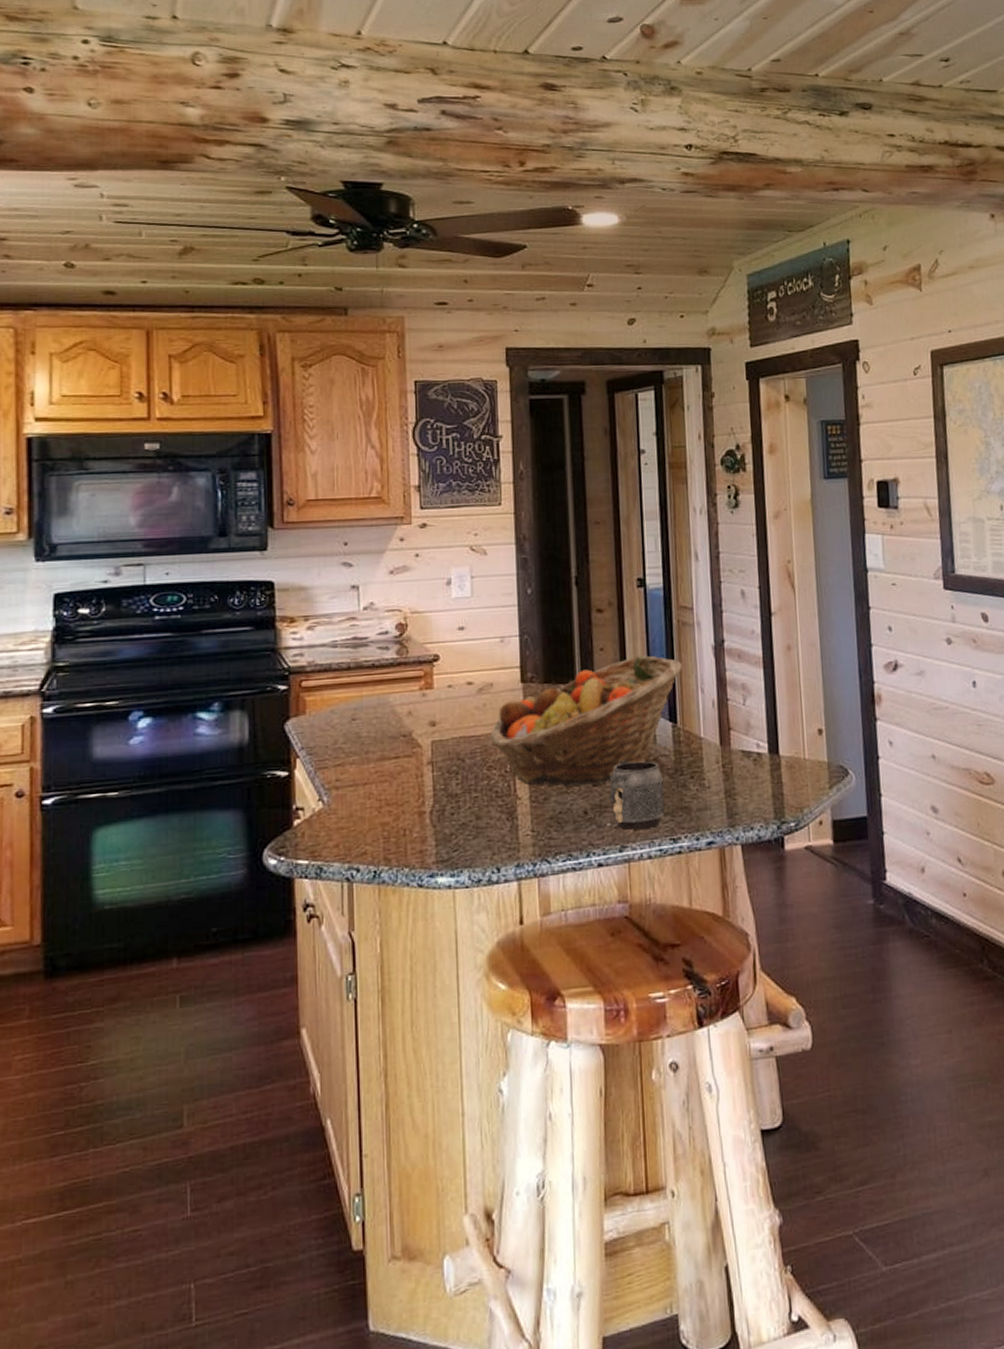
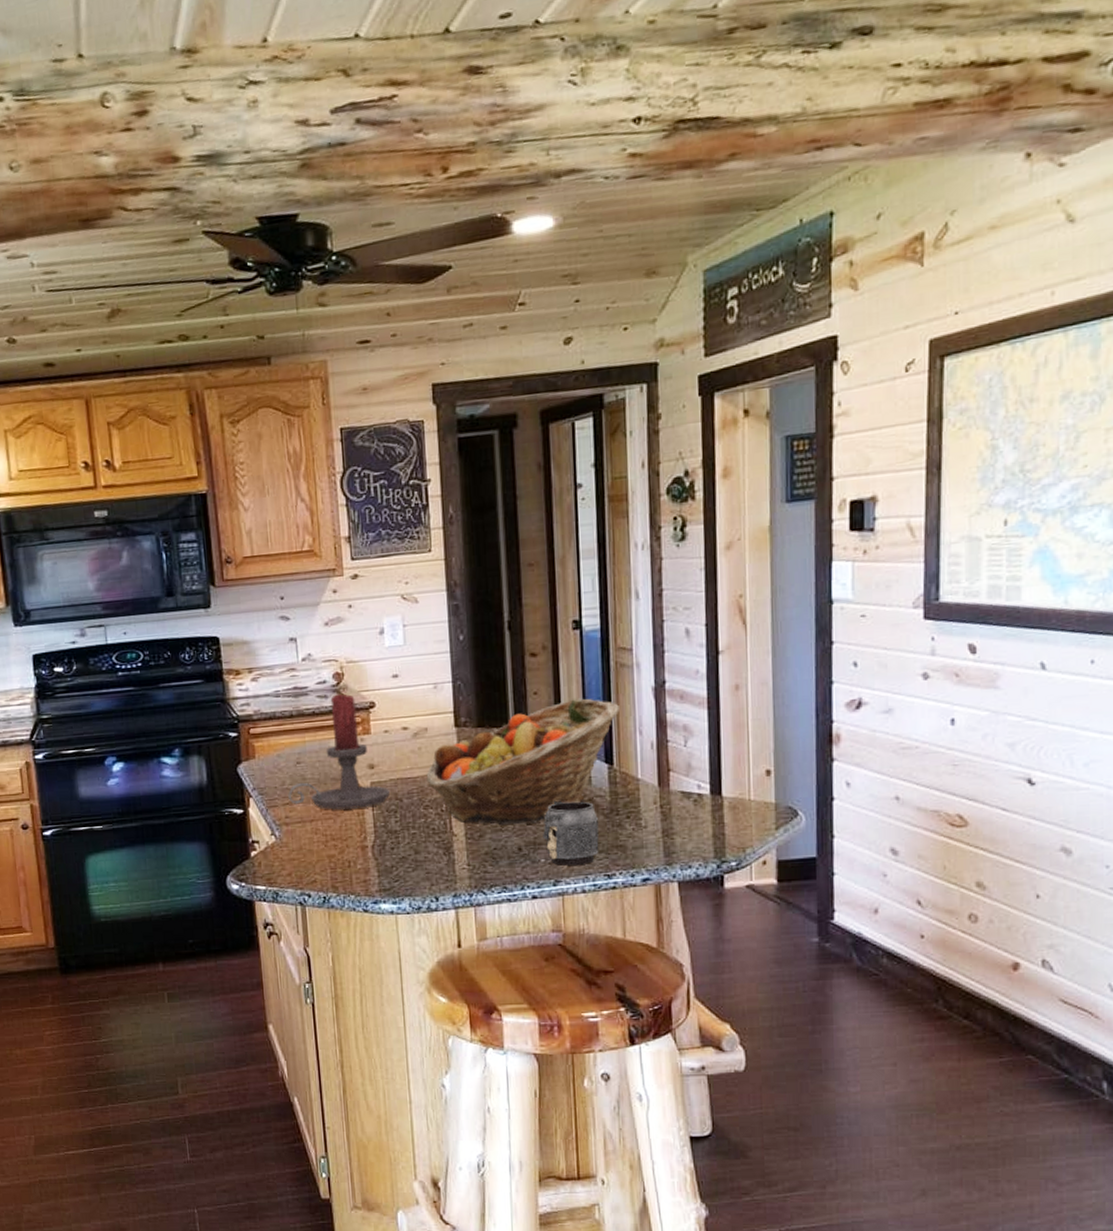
candle holder: none [340,645,451,772] -> present [288,693,390,810]

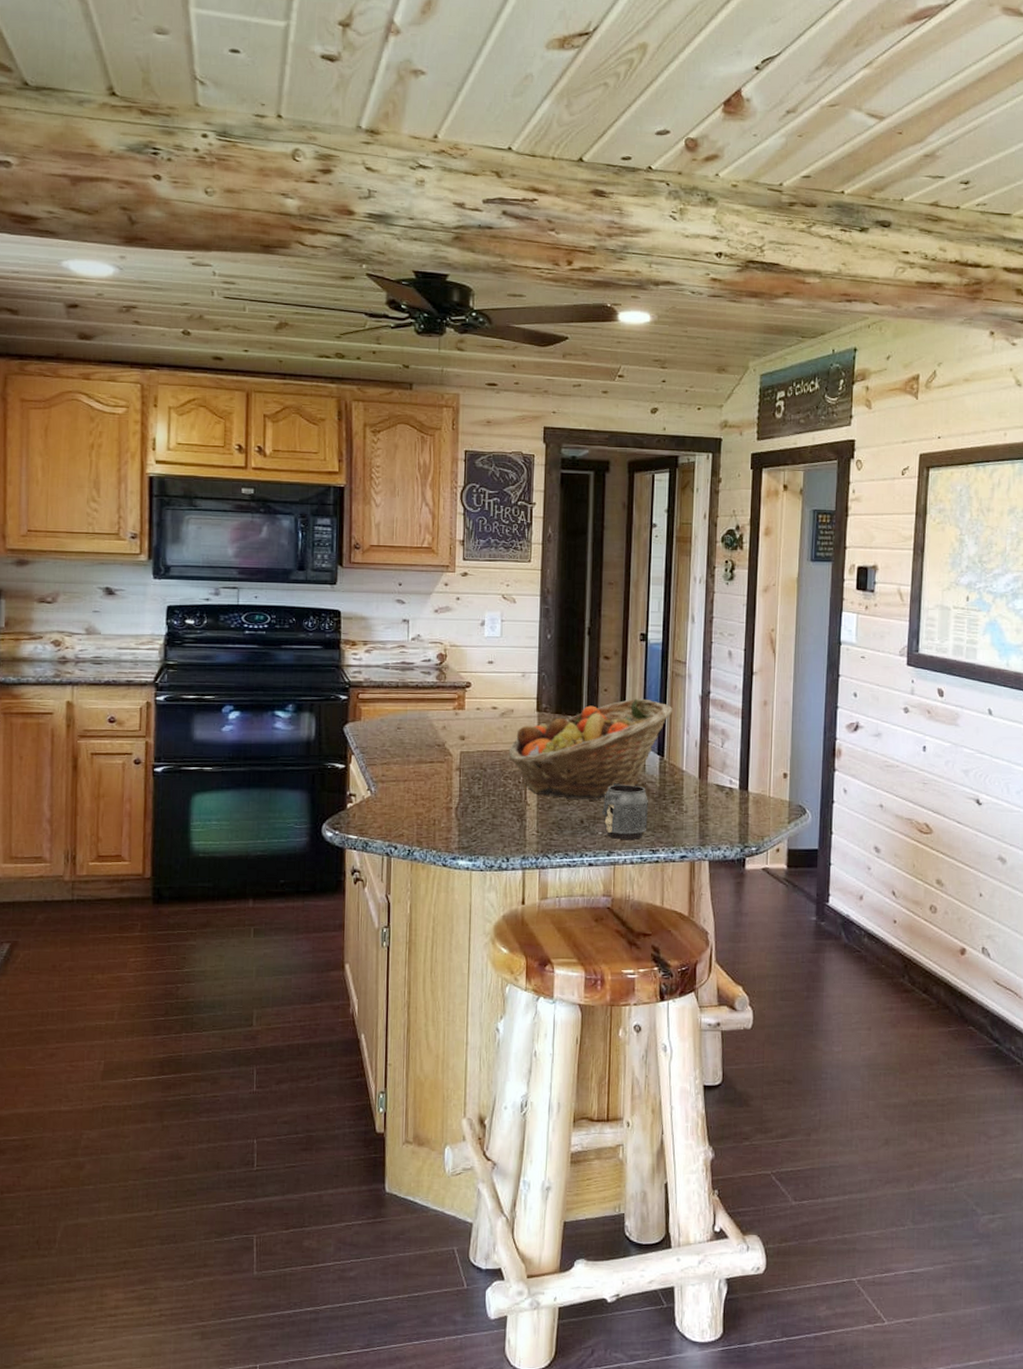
candle holder: present [288,693,390,810] -> none [386,672,476,774]

